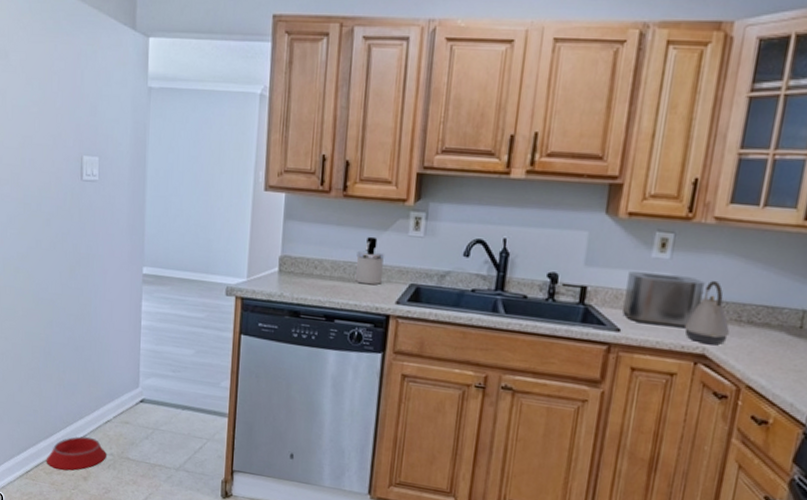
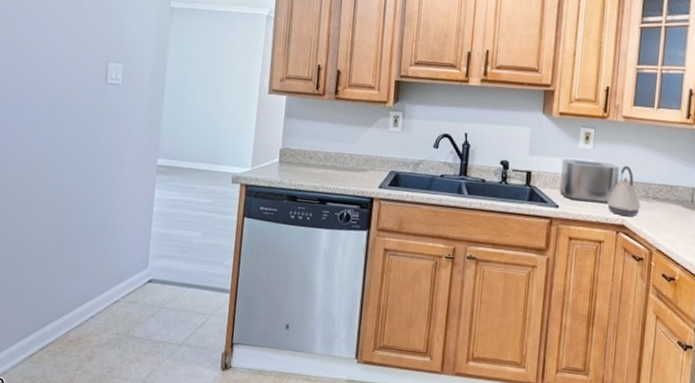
pet bowl: present [46,436,106,471] -> none [51,317,112,352]
soap dispenser: present [355,236,385,285] -> none [345,131,370,173]

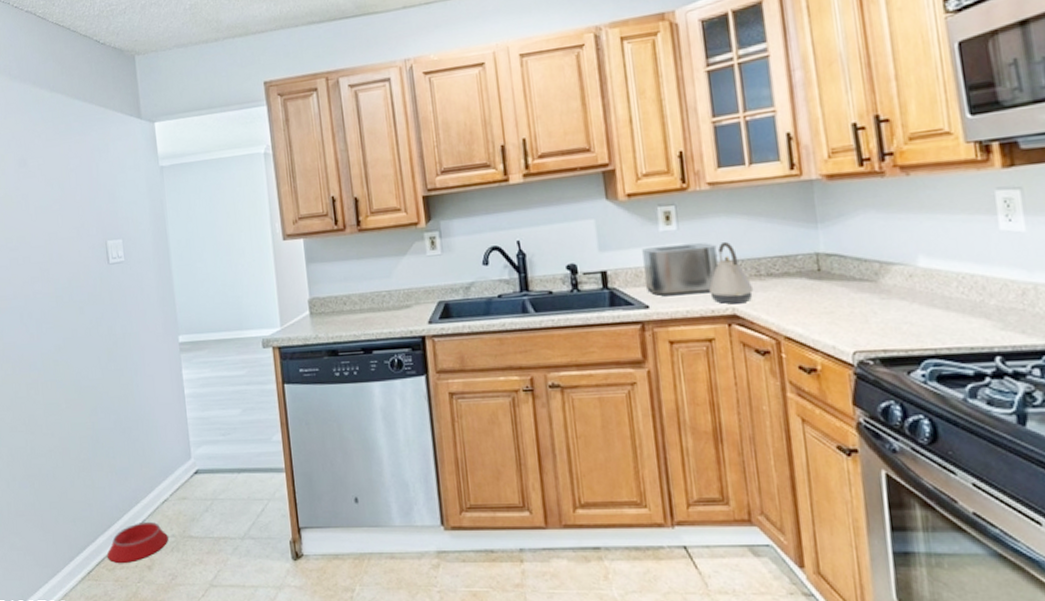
pet bowl: none [51,317,112,352] -> present [106,521,168,563]

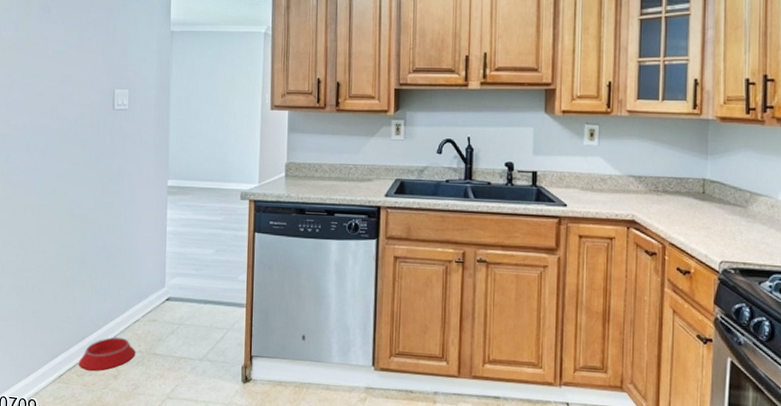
toaster: present [642,243,719,297] -> none [566,156,627,200]
kettle: present [709,241,754,304] -> none [616,160,651,212]

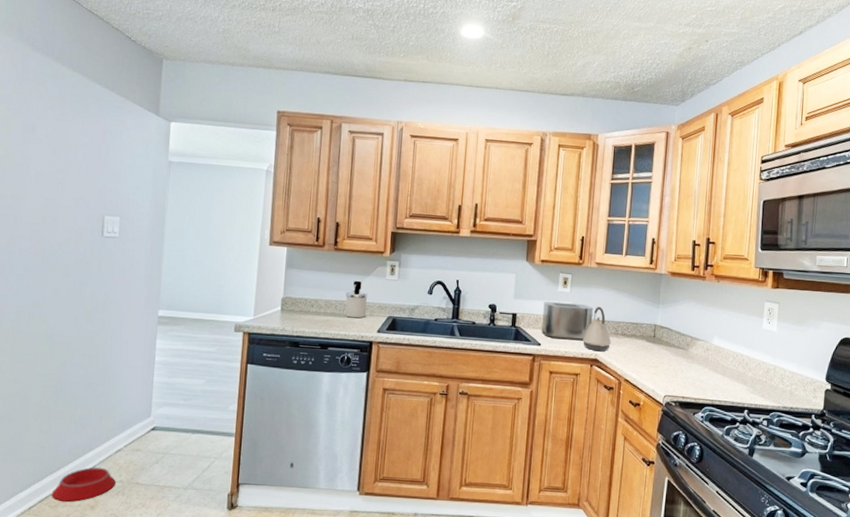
soap dispenser: none [350,142,374,182] -> present [345,280,368,319]
toaster: none [566,156,627,200] -> present [541,301,594,341]
kettle: none [616,160,651,212] -> present [583,306,612,352]

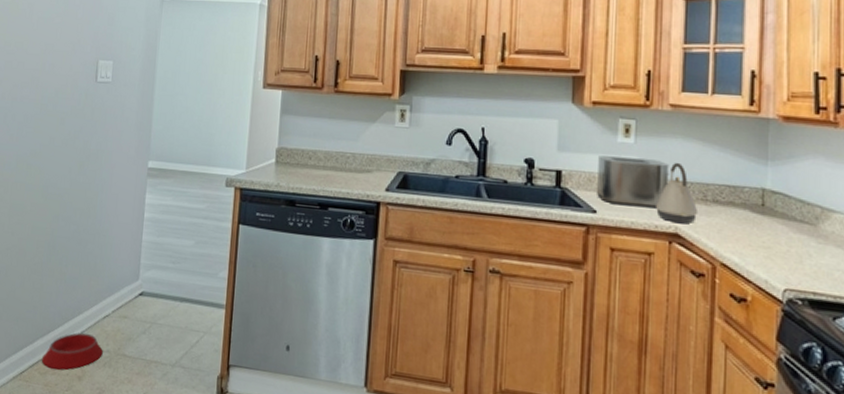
soap dispenser: present [345,280,368,319] -> none [347,128,374,174]

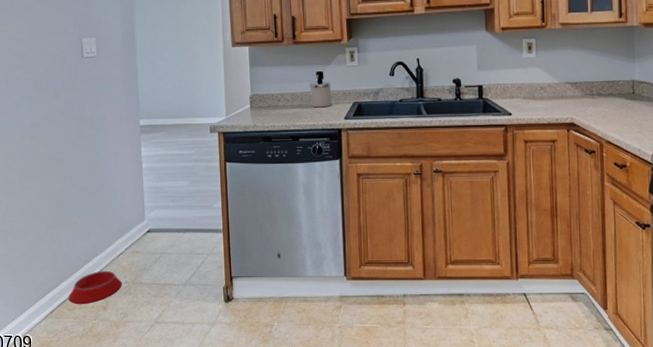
soap dispenser: none [347,128,374,174] -> present [309,70,332,108]
toaster: present [595,155,669,209] -> none [510,67,564,107]
kettle: present [656,162,699,224] -> none [556,68,587,115]

